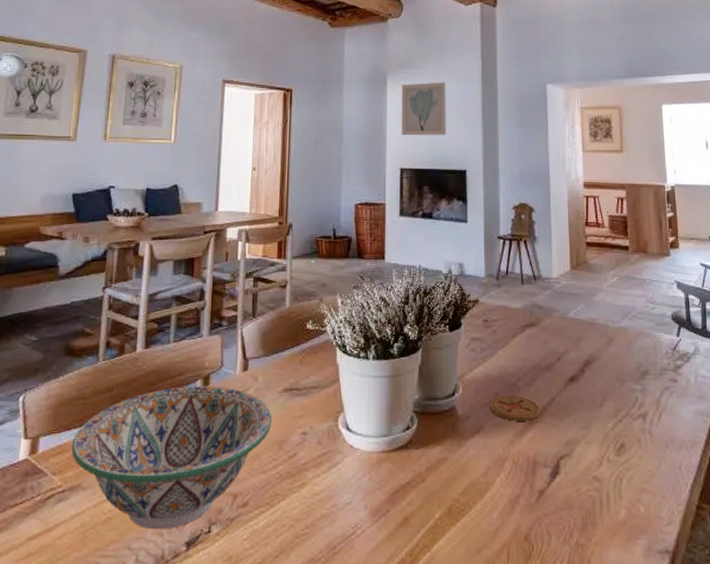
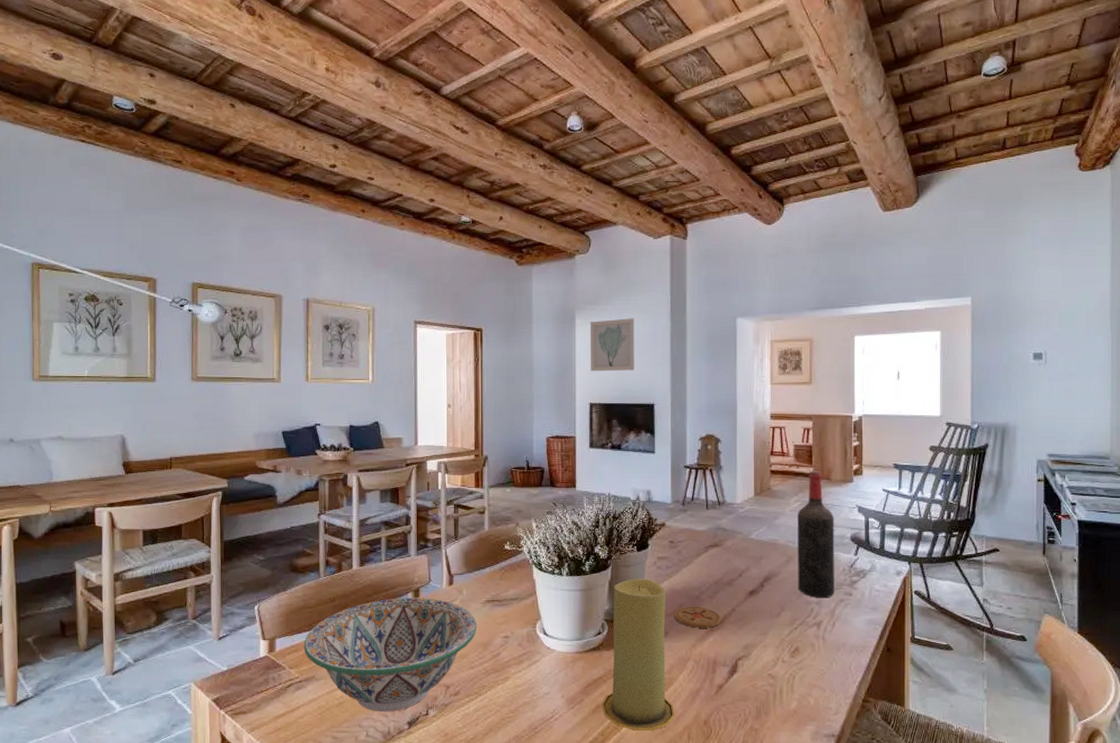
candle: none [409,363,492,550] -> present [601,578,674,731]
wine bottle: none [616,243,659,386] -> present [798,470,835,598]

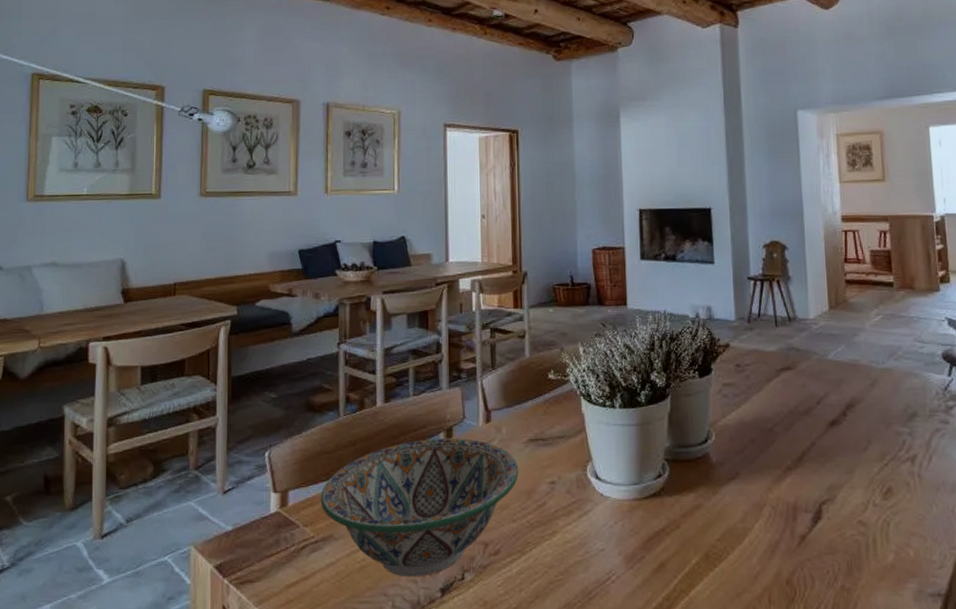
wall art: present [590,318,635,372] -> none [636,114,687,175]
candle: present [601,578,674,731] -> none [665,409,751,594]
coaster: present [673,606,721,628] -> none [744,440,800,467]
wine bottle: present [798,470,835,598] -> none [879,279,929,428]

